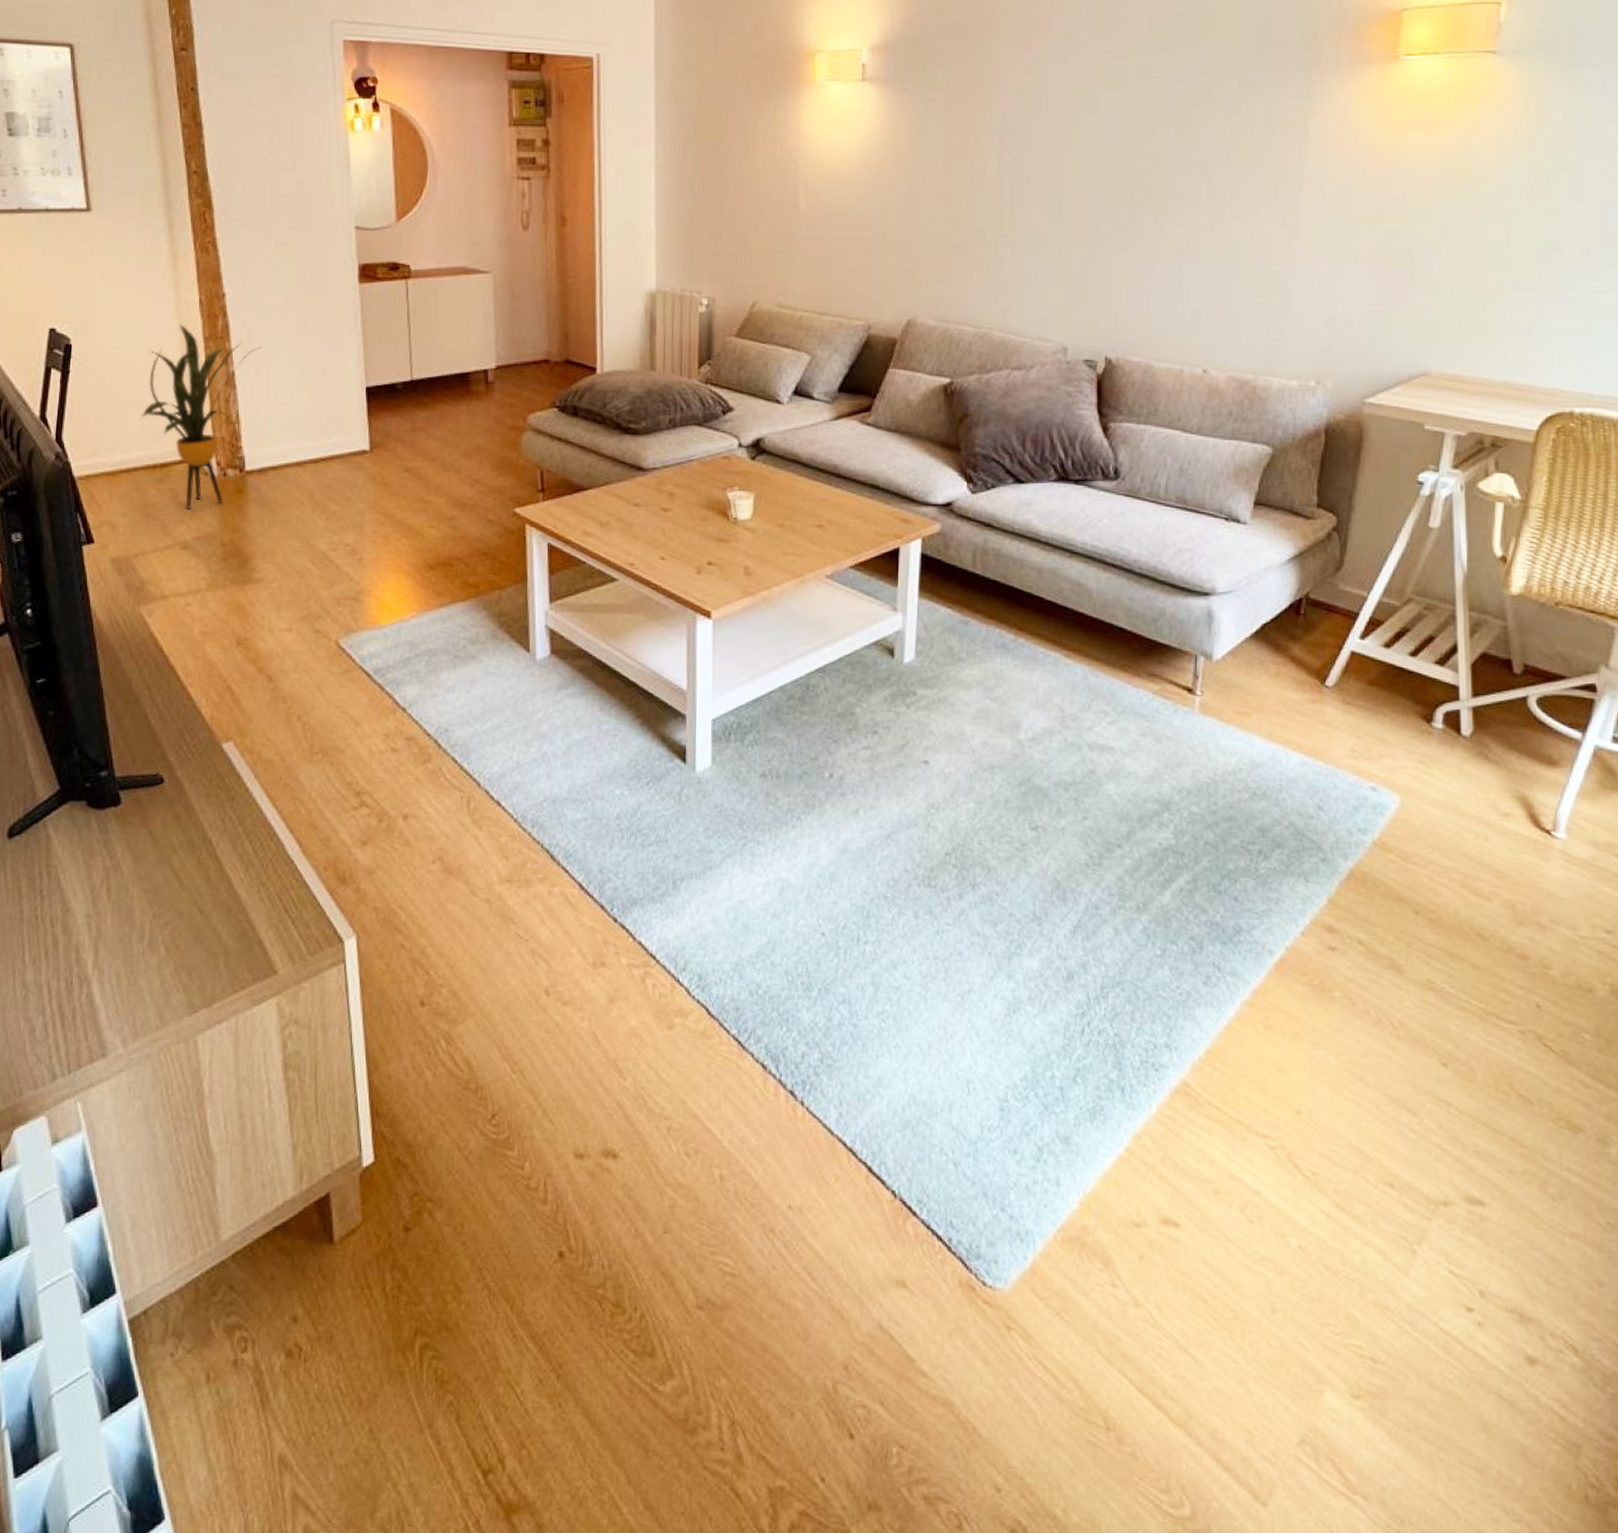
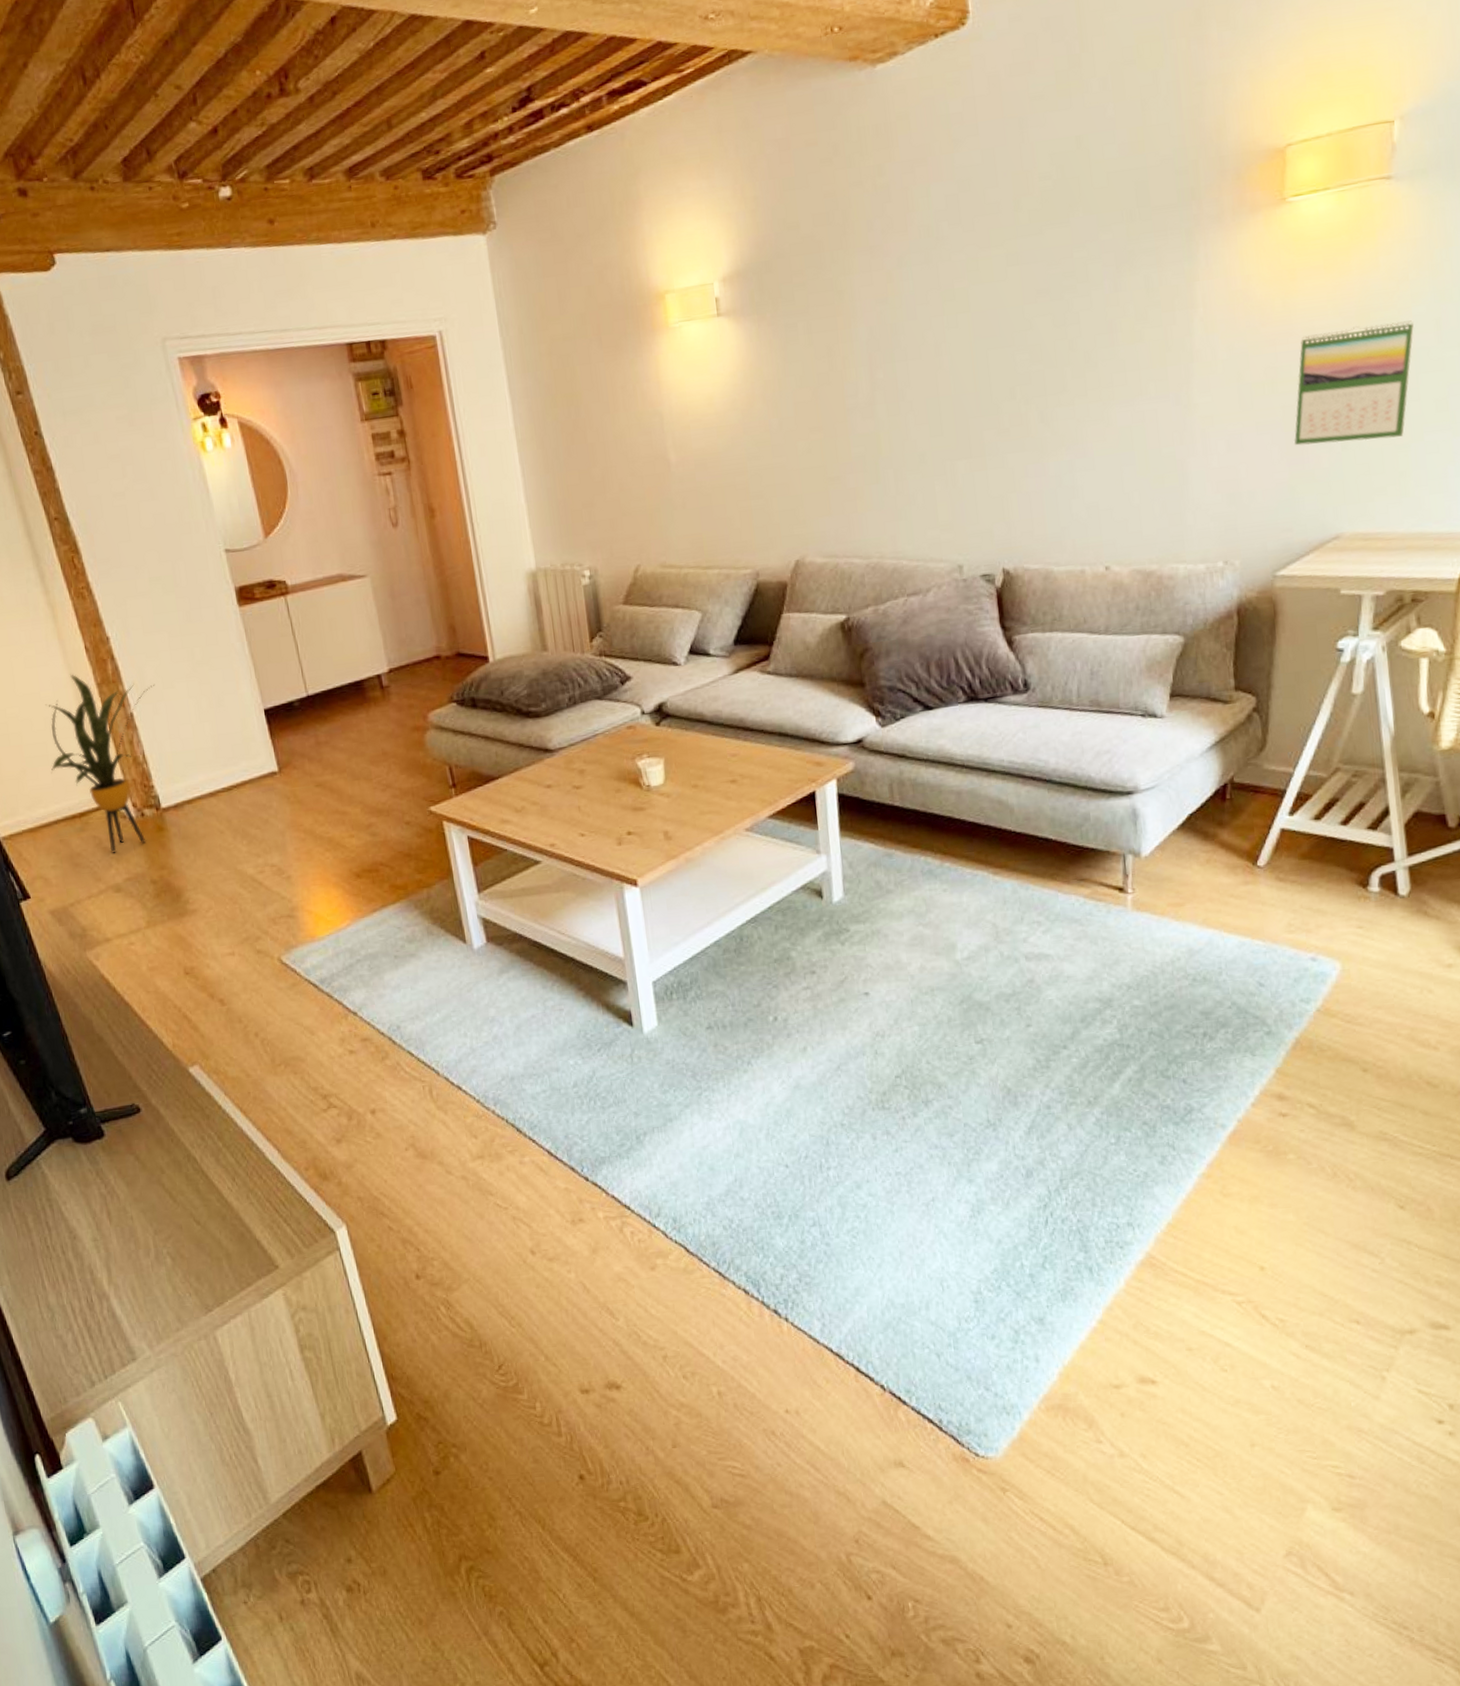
calendar: none [1390,181,1508,288] -> present [1293,320,1414,446]

